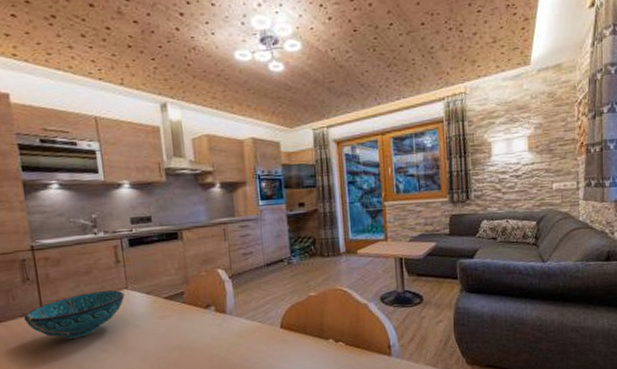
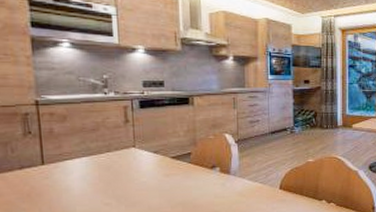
decorative bowl: present [23,290,125,339] -> none [22,148,132,192]

